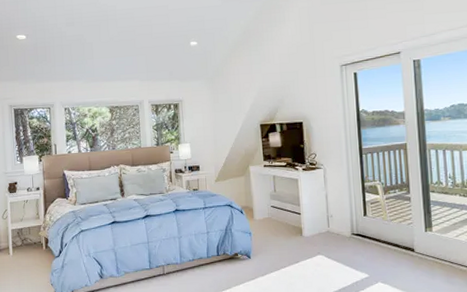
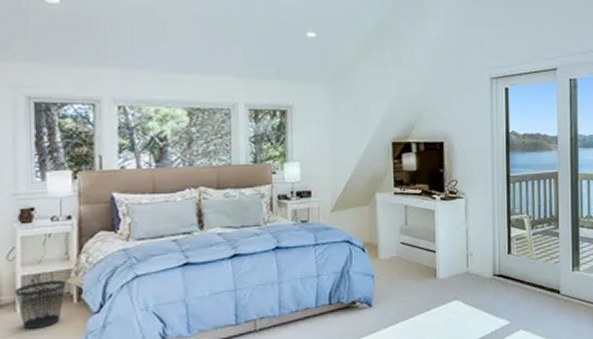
wastebasket: none [8,233,39,267] -> present [15,280,67,329]

